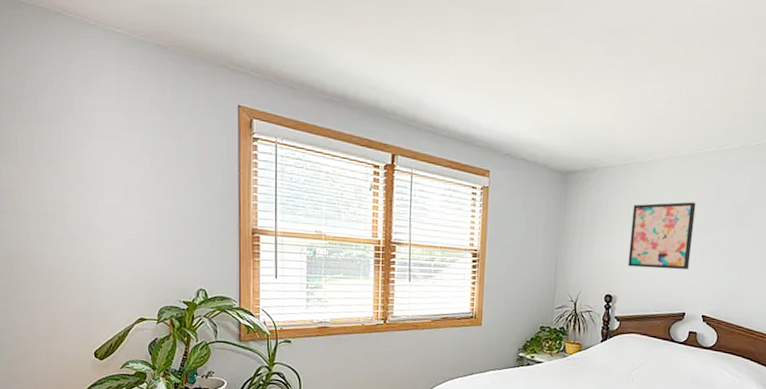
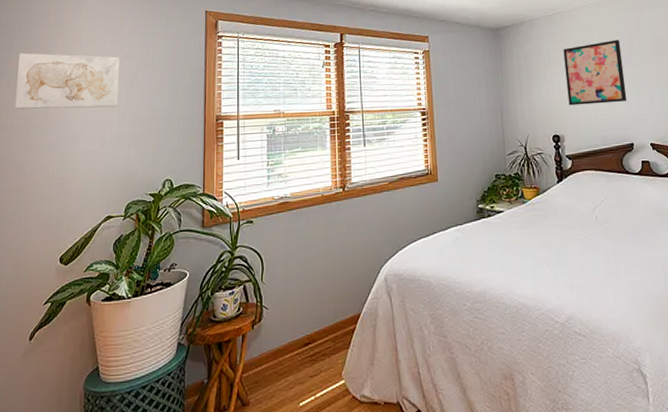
wall art: none [24,127,144,205] -> present [15,53,120,110]

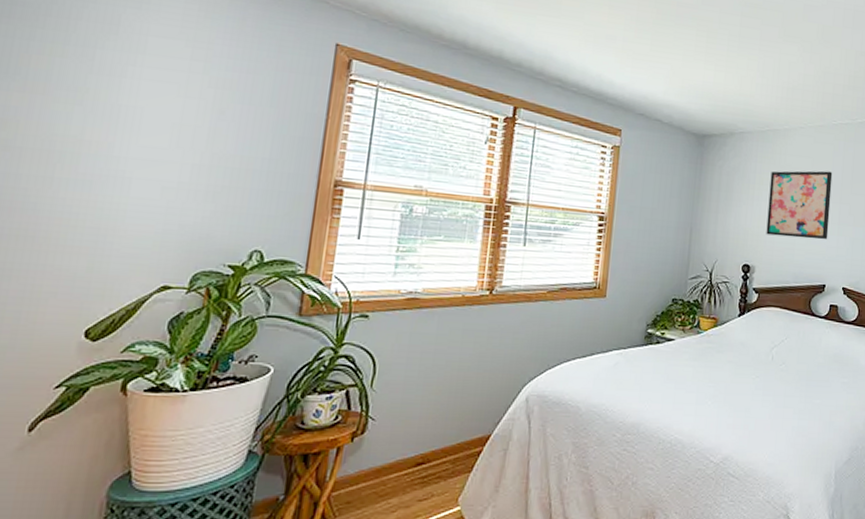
wall art: present [15,53,120,110] -> none [30,48,203,147]

